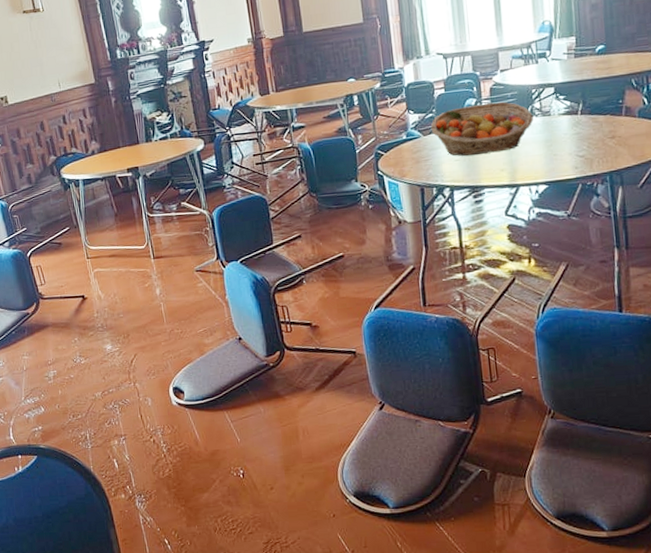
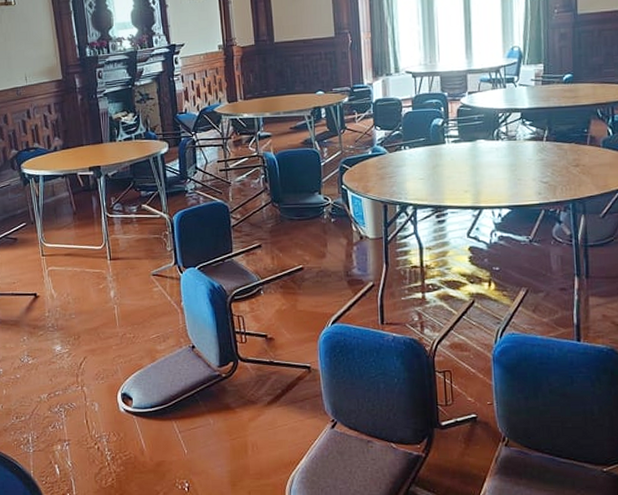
fruit basket: present [430,101,534,156] -> none [396,123,499,176]

